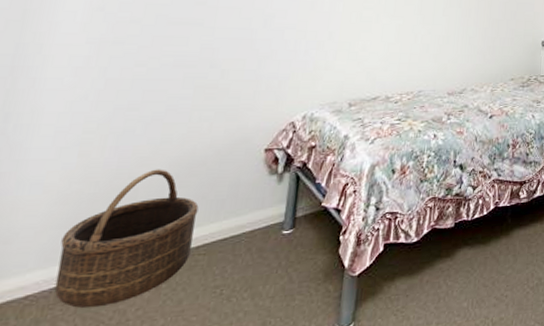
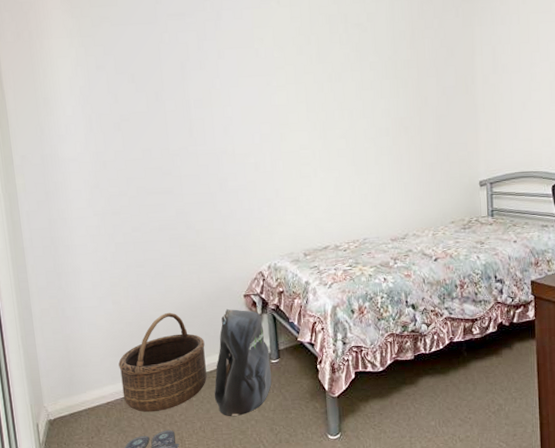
backpack: none [193,165,283,308] -> present [214,308,272,416]

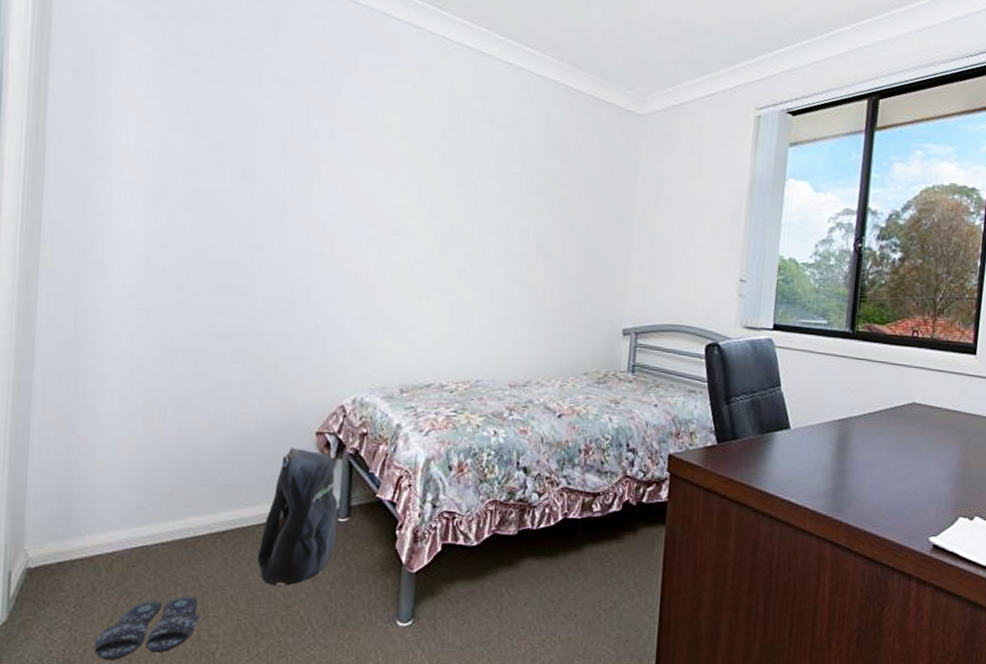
basket: present [118,312,207,413] -> none [135,443,256,571]

